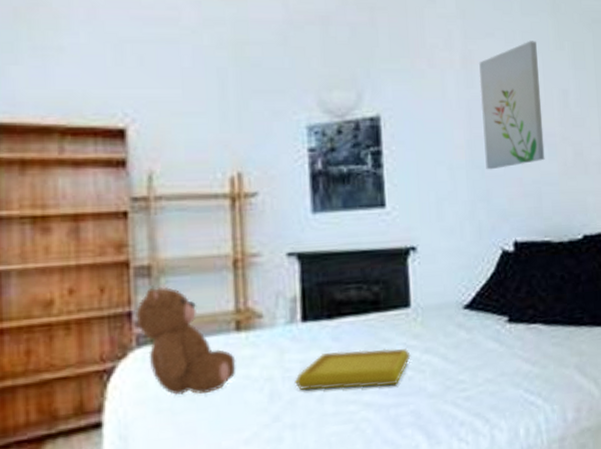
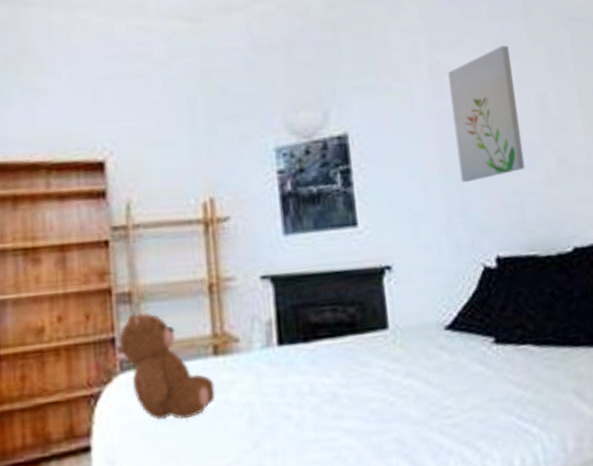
serving tray: present [295,348,411,391] -> none [273,372,392,417]

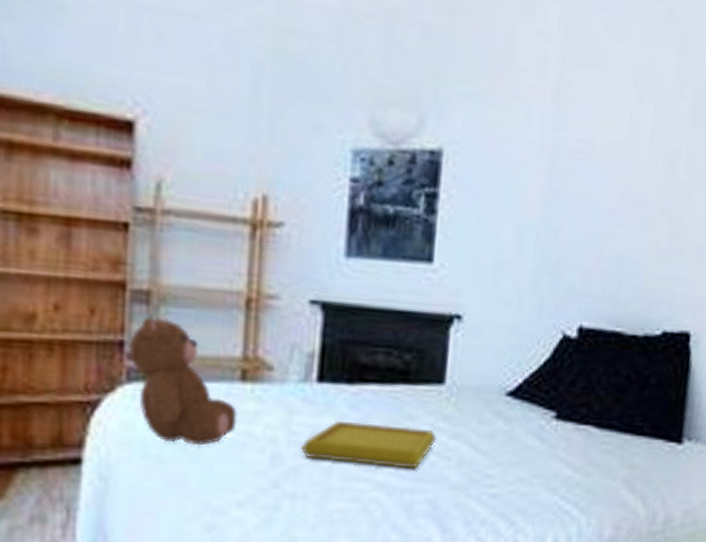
serving tray: none [273,372,392,417] -> present [301,420,437,469]
wall art: present [448,45,525,183] -> none [561,79,652,237]

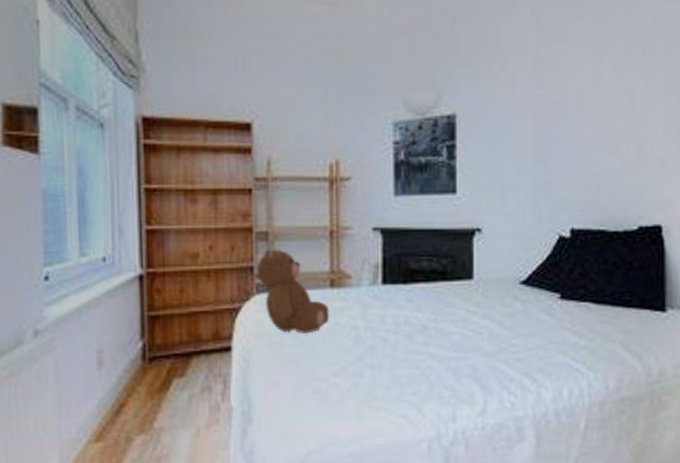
serving tray: present [301,420,437,469] -> none [375,310,471,342]

